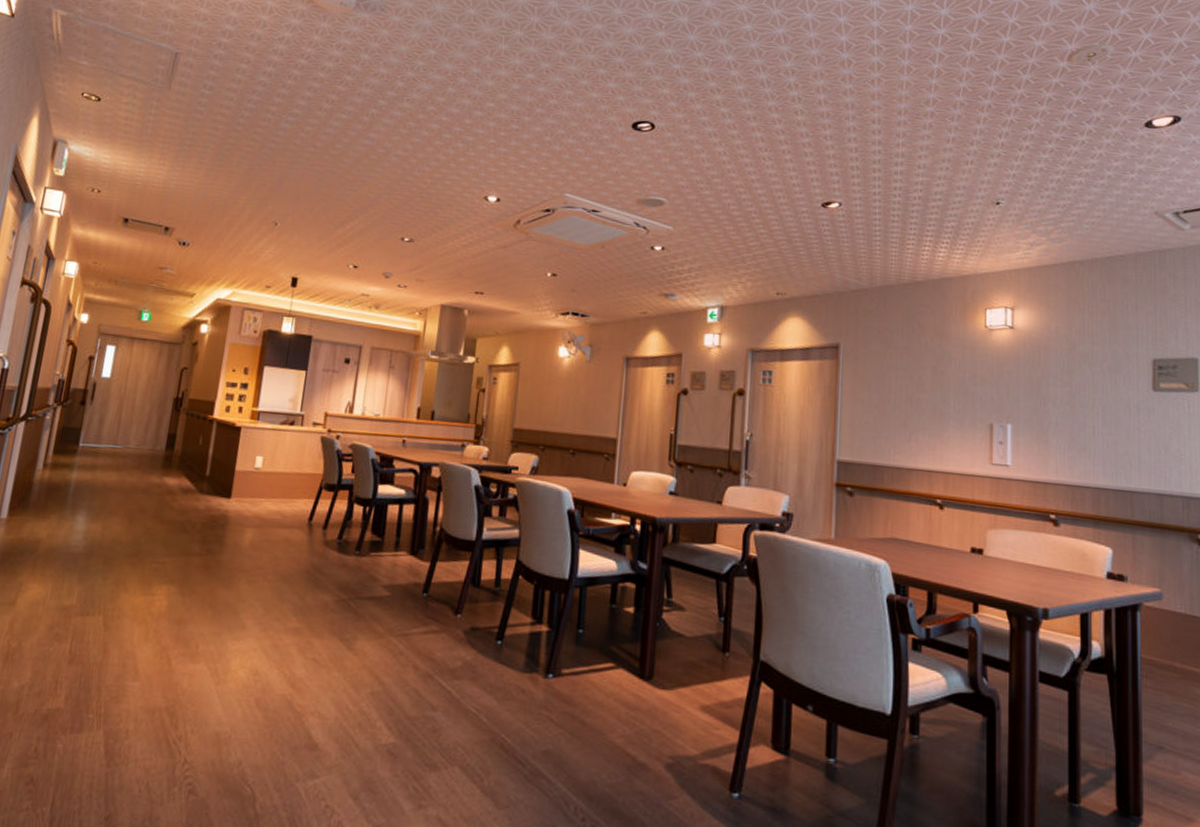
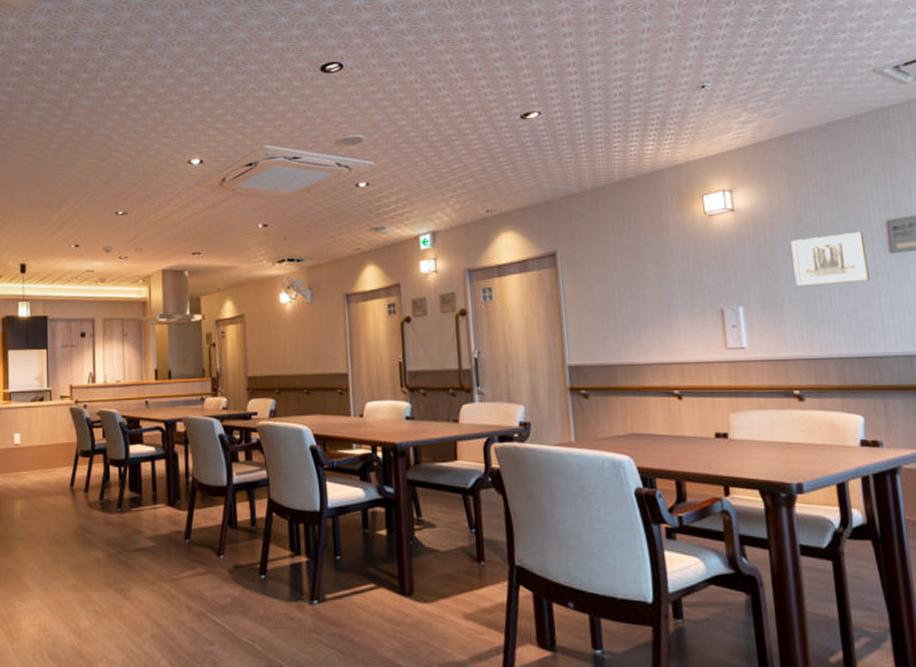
wall art: none [1063,365,1132,416] -> present [791,231,870,287]

